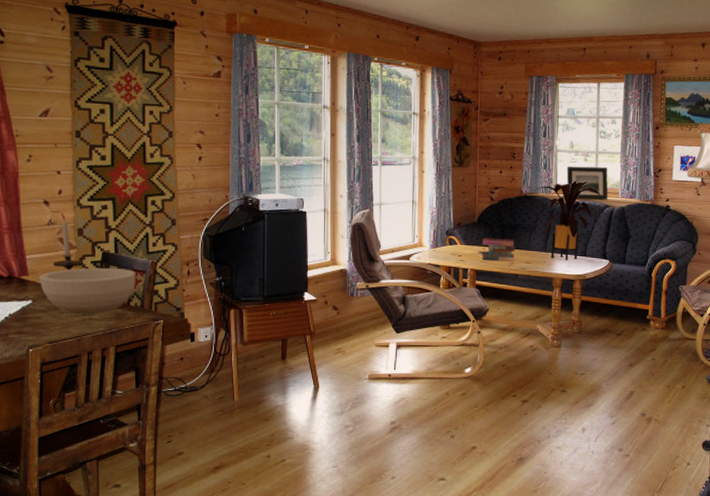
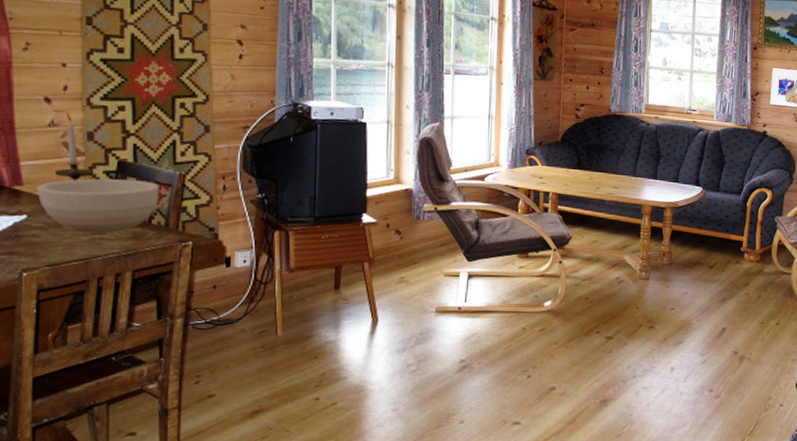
books: present [477,238,516,261] -> none [560,159,603,185]
house plant: present [534,180,601,260] -> none [623,100,695,186]
picture frame: present [566,166,608,201] -> none [659,84,703,124]

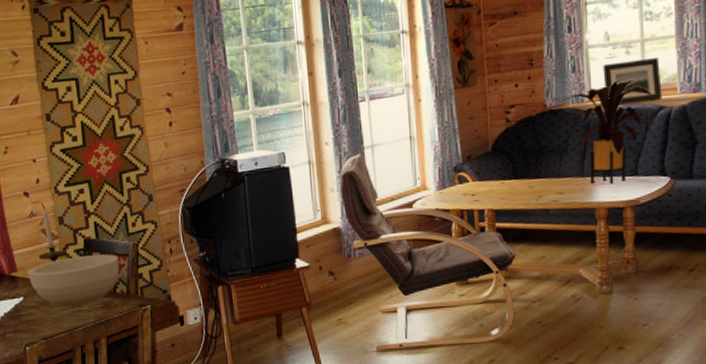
house plant: none [623,100,695,186] -> present [561,80,656,184]
picture frame: none [659,84,703,124] -> present [603,58,662,105]

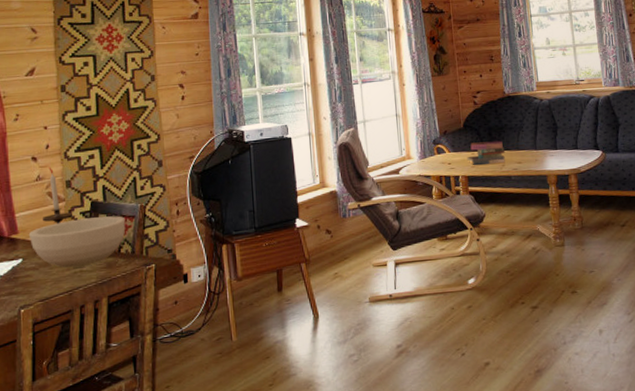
books: none [494,166,544,196] -> present [466,140,506,165]
house plant: present [561,80,656,184] -> none [516,75,589,156]
picture frame: present [603,58,662,105] -> none [546,59,592,94]

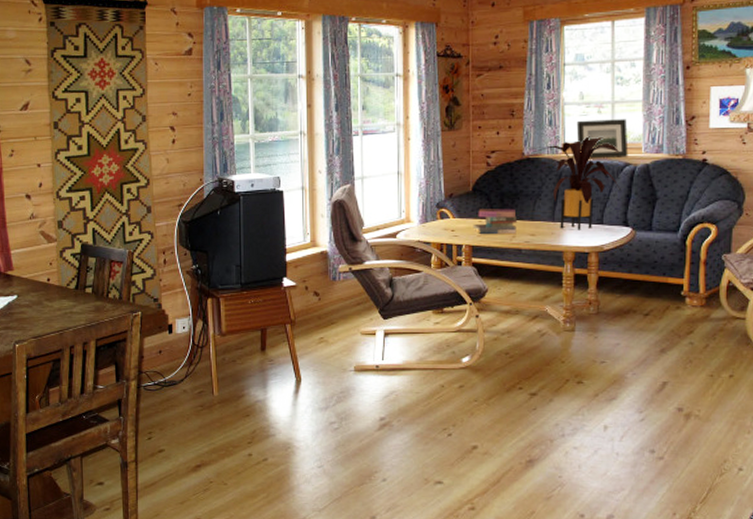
bowl: present [28,216,126,268] -> none [22,260,114,308]
candlestick: present [42,166,73,224] -> none [35,205,65,264]
house plant: none [516,75,589,156] -> present [538,136,621,230]
picture frame: none [546,59,592,94] -> present [576,119,628,159]

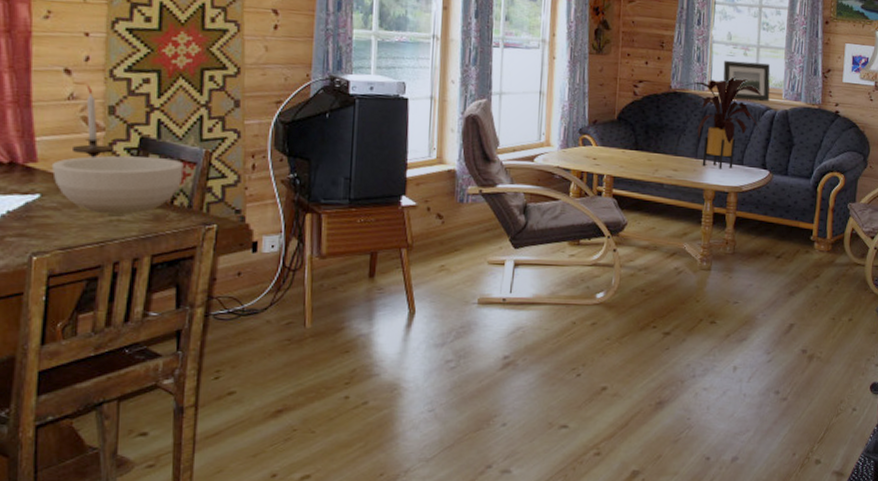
bowl: none [22,260,114,308] -> present [51,155,184,216]
candlestick: none [35,205,65,264] -> present [71,83,115,158]
books: present [472,208,518,234] -> none [615,139,662,167]

